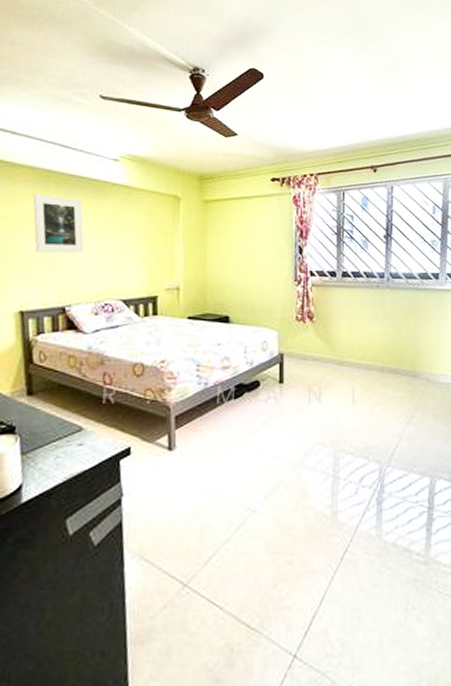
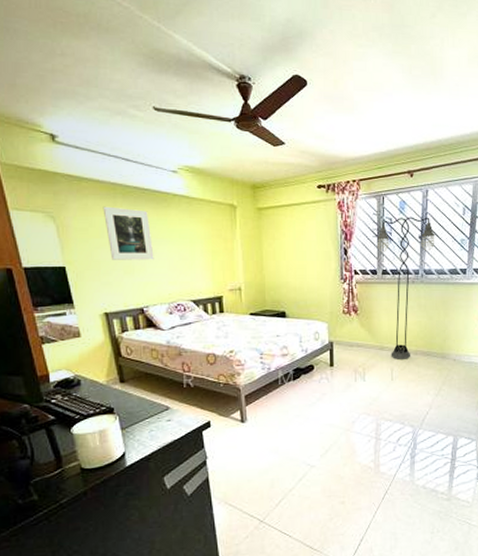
floor lamp: none [337,214,402,377] -> present [377,217,435,359]

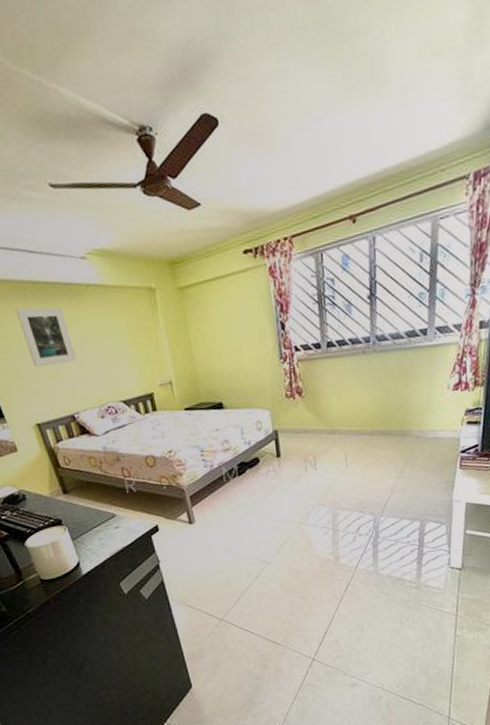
floor lamp: present [377,217,435,359] -> none [318,271,387,443]

